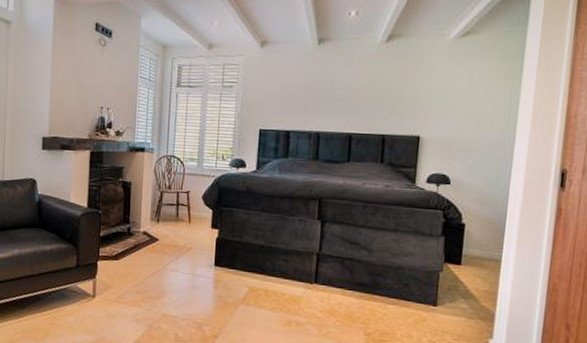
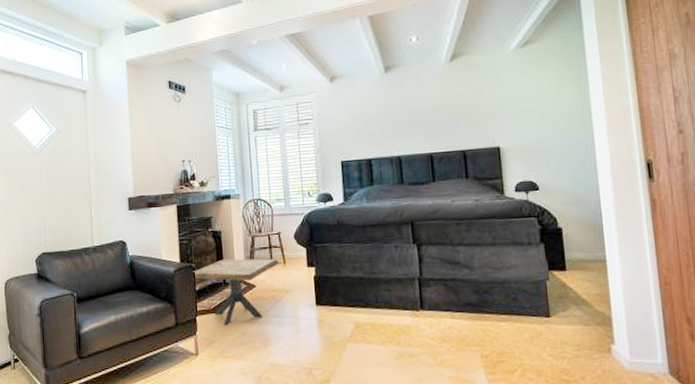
side table: none [98,209,183,274] -> present [192,258,278,326]

